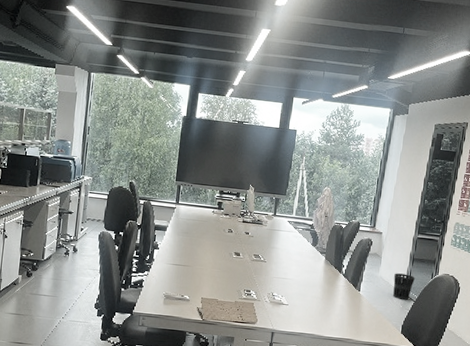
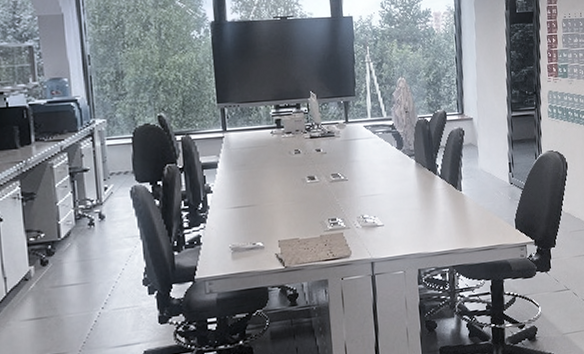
wastebasket: present [393,273,415,300] -> none [495,159,519,191]

